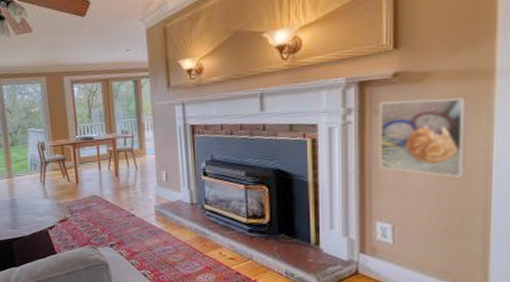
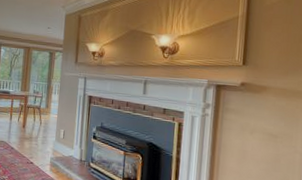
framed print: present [380,97,467,177] -> none [226,103,290,171]

